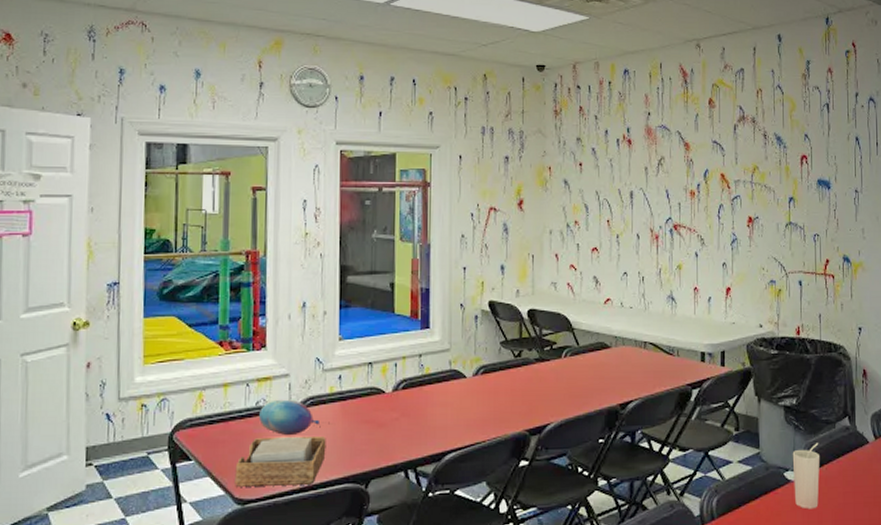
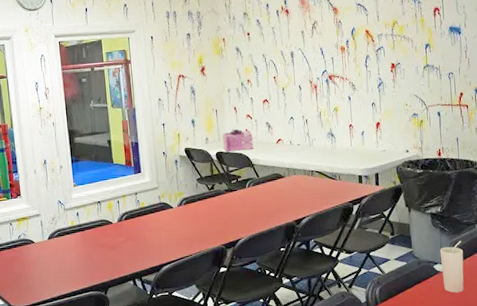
napkin holder: present [235,436,326,487] -> none [9,258,74,298]
balloon: present [259,399,321,436] -> none [22,232,67,260]
gift box: none [538,282,575,310] -> present [222,129,253,152]

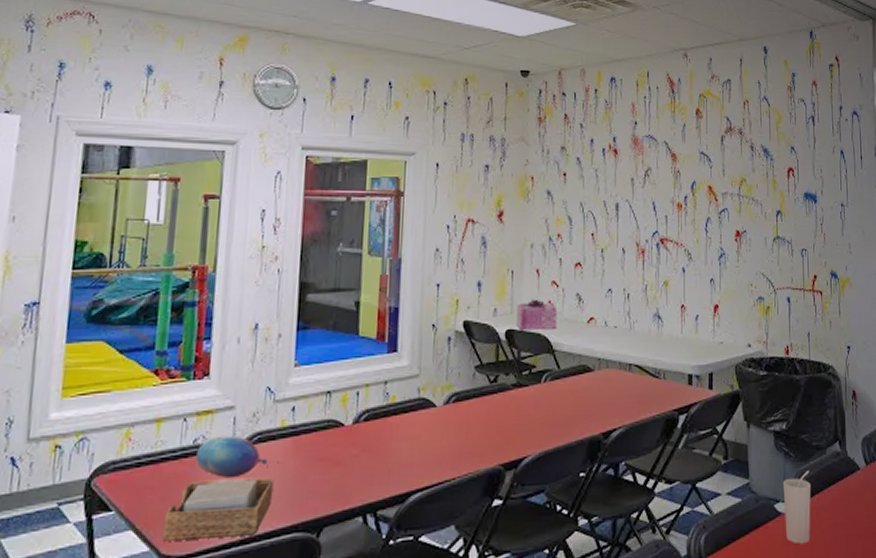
napkin holder: none [9,258,74,298] -> present [162,478,274,541]
balloon: none [22,232,67,260] -> present [196,435,268,479]

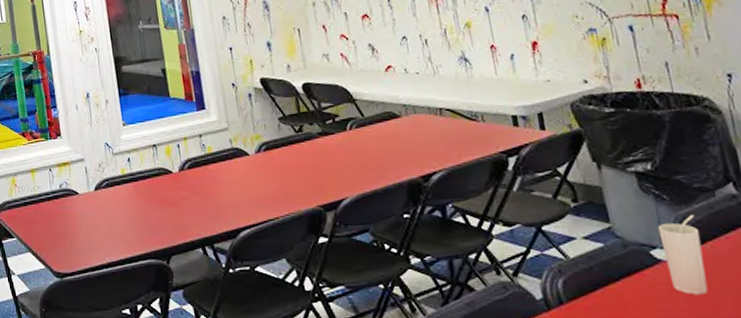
napkin holder: present [162,478,274,541] -> none [50,215,127,262]
balloon: present [196,435,268,479] -> none [63,181,118,215]
gift box: present [516,300,556,331] -> none [309,54,353,84]

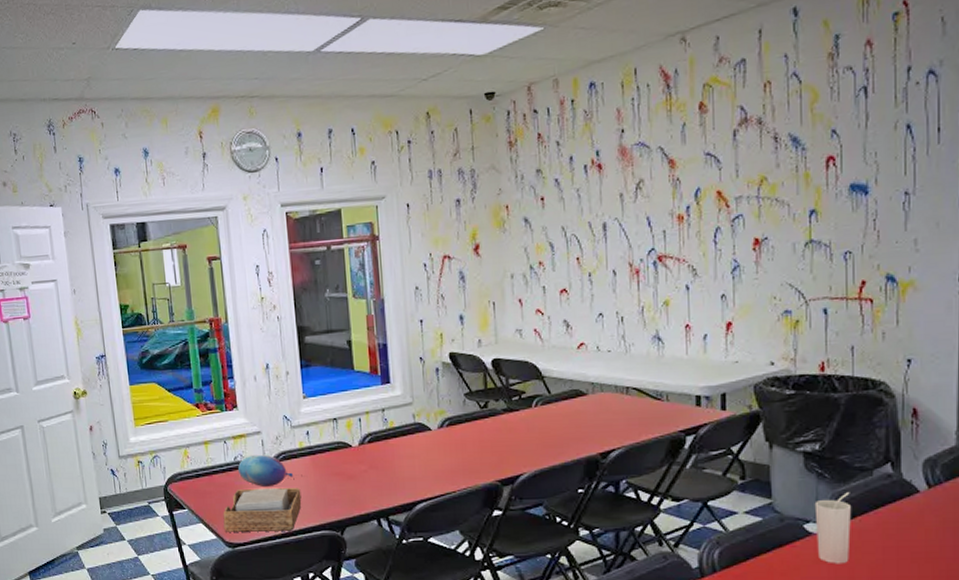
napkin holder: none [50,215,127,262] -> present [223,487,302,532]
balloon: none [63,181,118,215] -> present [238,454,295,488]

